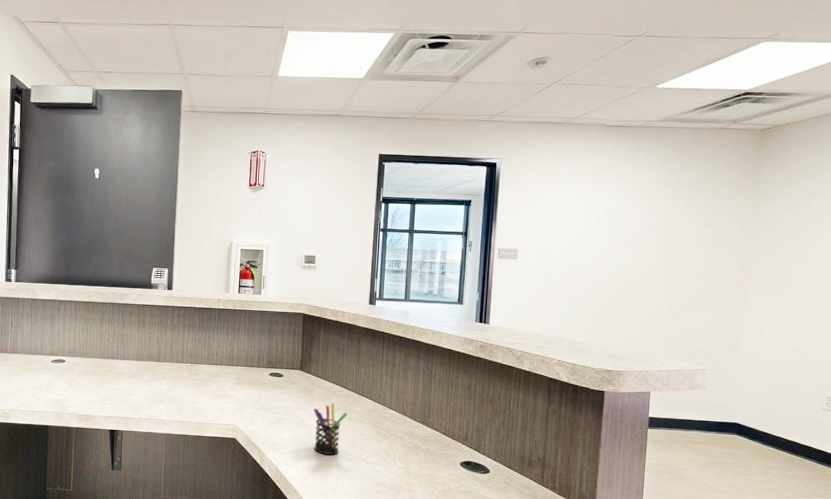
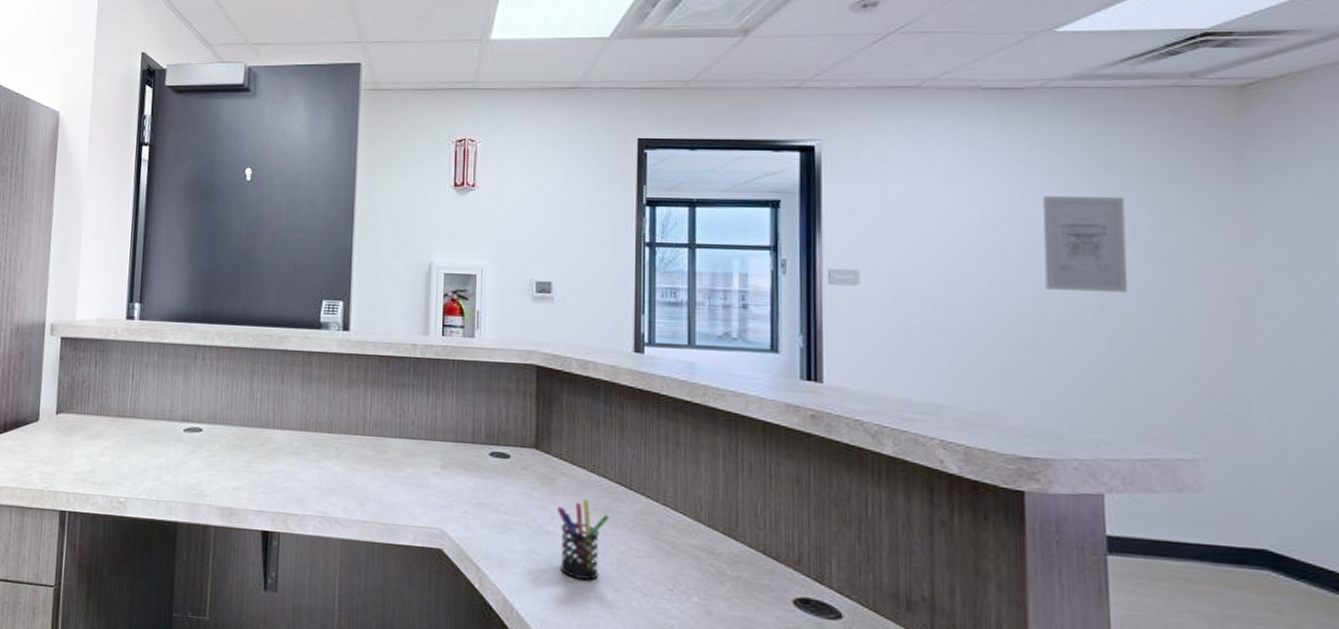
wall art: none [631,201,684,265] -> present [1043,196,1128,292]

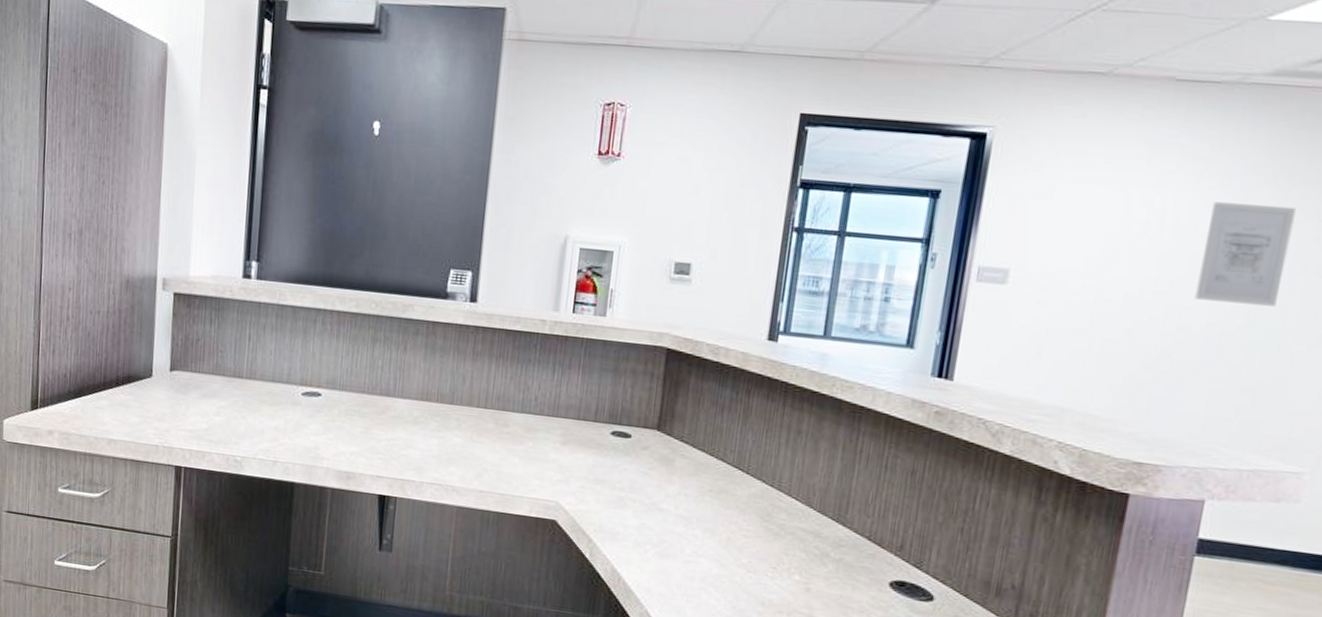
pen holder: present [556,499,609,580] -> none [670,481,723,556]

